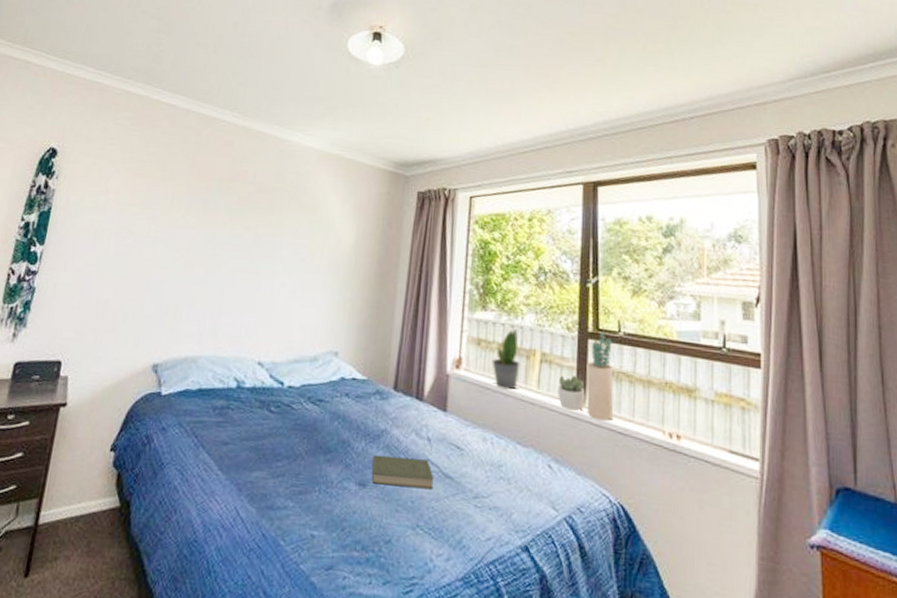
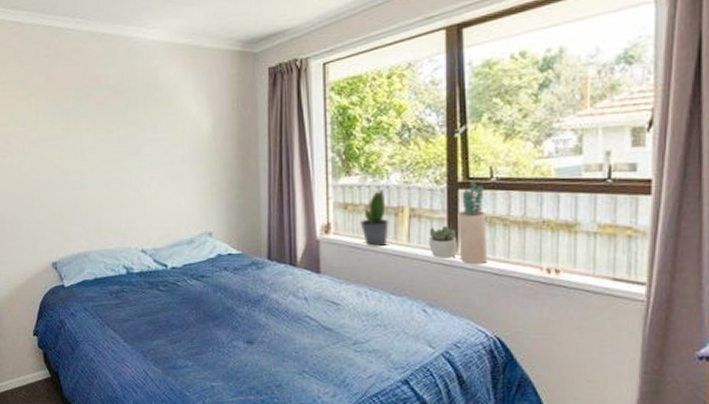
book: present [371,454,434,490] -> none [256,317,315,341]

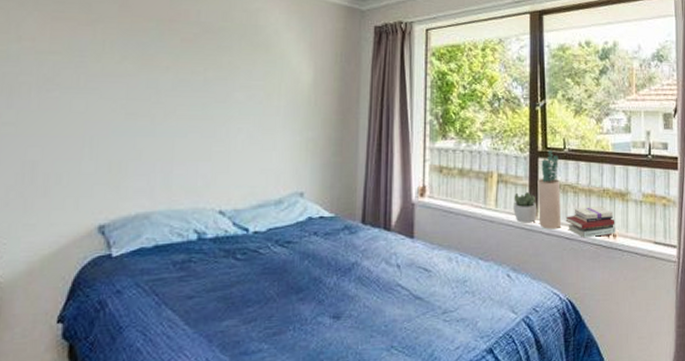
potted plant: present [360,189,389,248] -> none [453,154,480,213]
books: none [493,240,560,274] -> present [565,207,616,238]

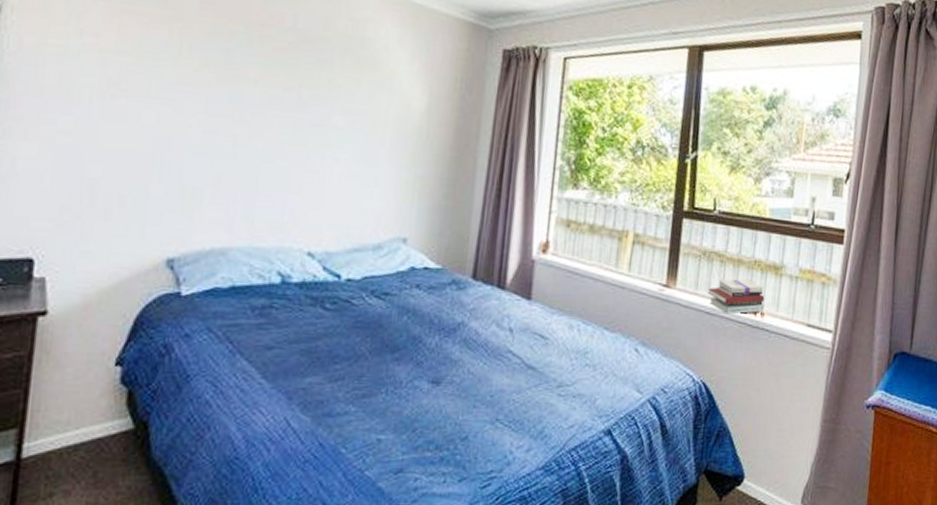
succulent plant: present [513,192,537,223] -> none [649,256,677,293]
vase: present [537,146,562,230] -> none [677,206,707,302]

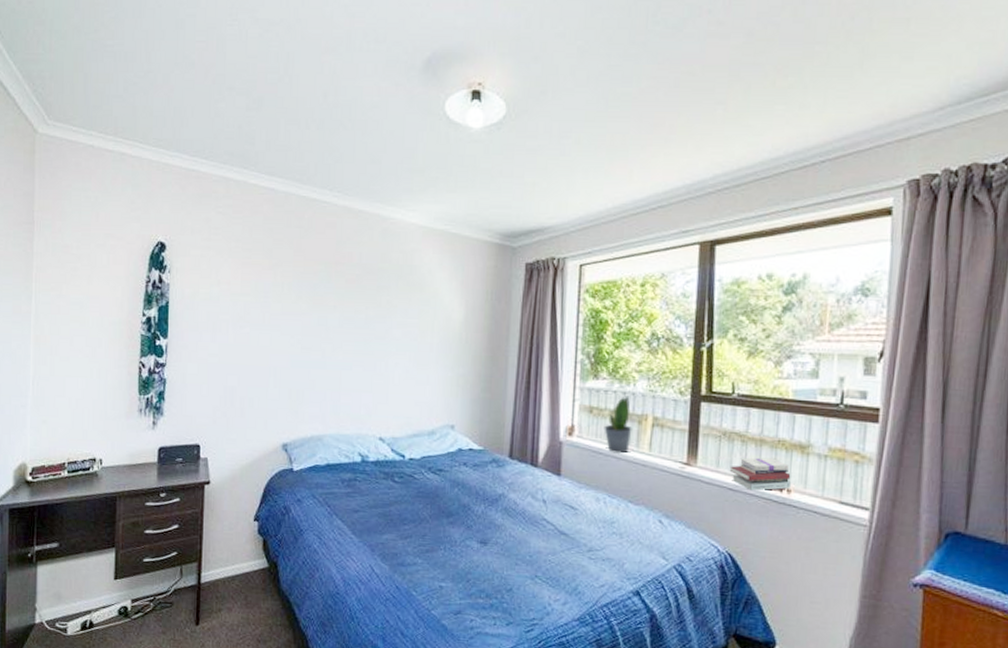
potted plant: none [581,209,612,276] -> present [604,396,632,455]

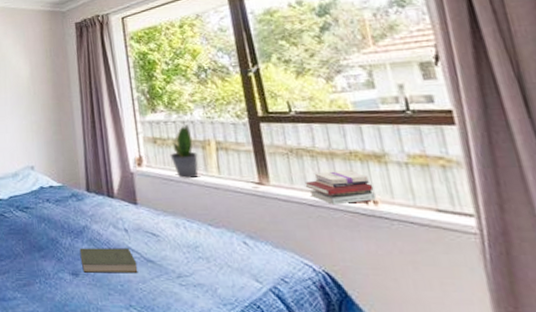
book: none [491,516,550,545] -> present [79,248,138,274]

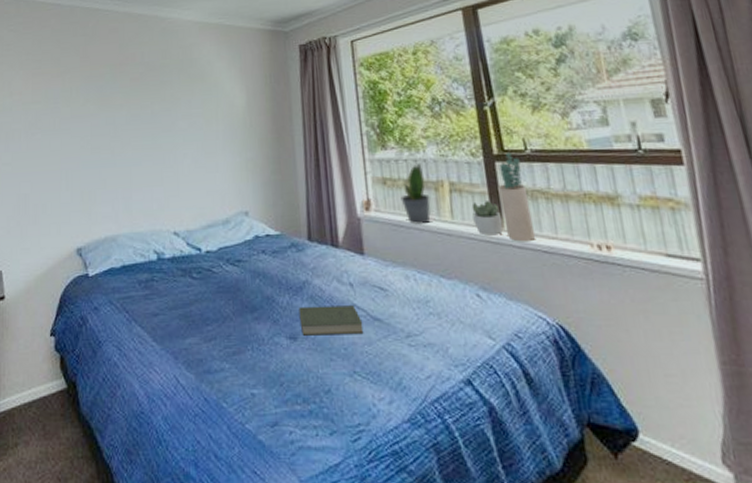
succulent plant: none [237,158,269,190] -> present [472,201,503,236]
vase: none [263,110,301,196] -> present [498,148,536,242]
books: present [304,170,377,205] -> none [539,214,610,252]

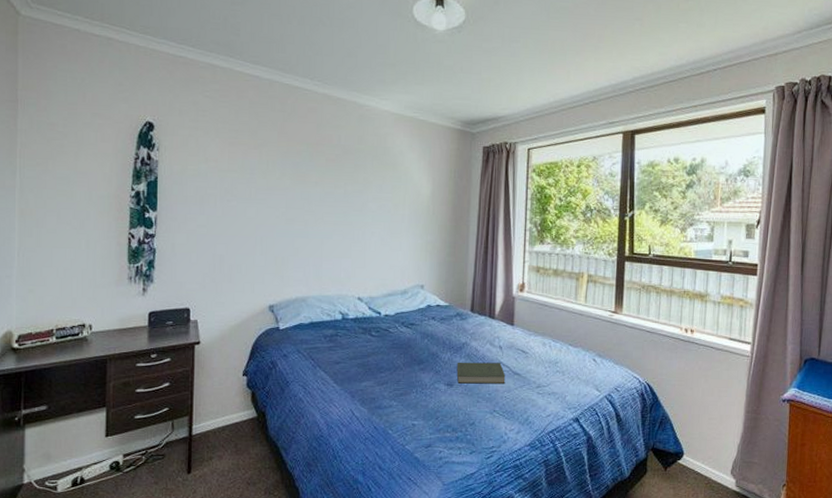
potted plant: present [400,163,431,226] -> none [549,257,571,306]
succulent plant: present [472,201,503,236] -> none [601,291,622,317]
vase: present [498,148,536,242] -> none [623,252,644,324]

